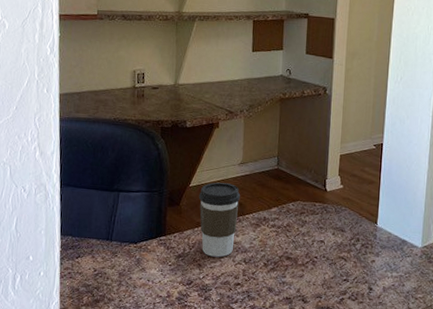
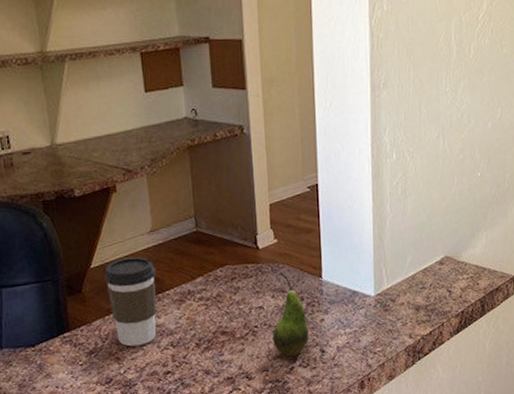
fruit: none [329,213,360,289] -> present [273,272,309,357]

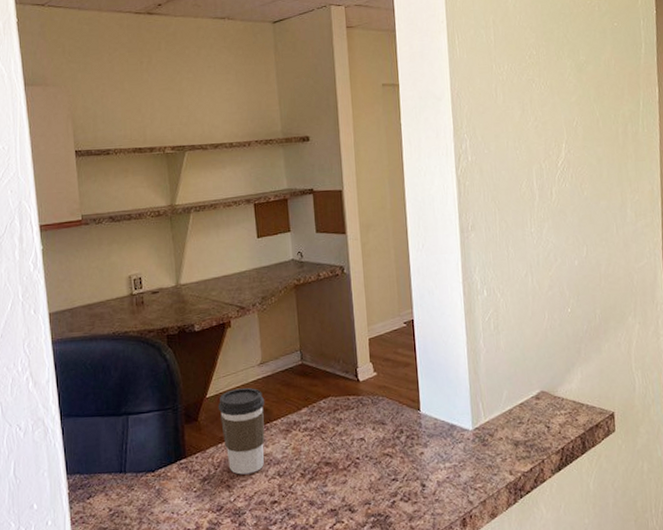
fruit: present [273,272,309,357] -> none [374,404,409,490]

